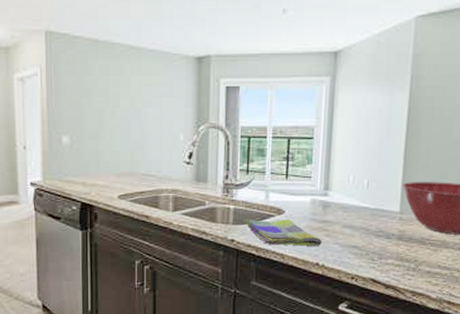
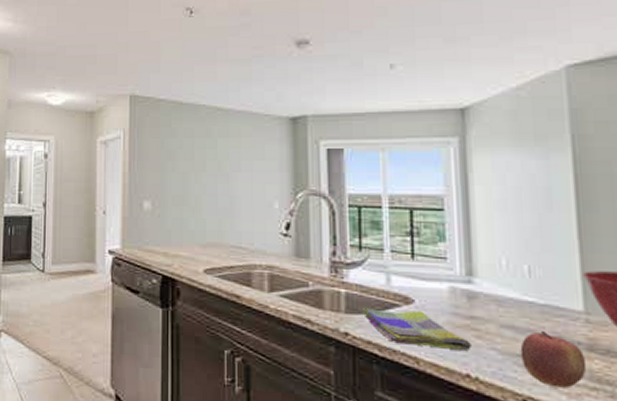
apple: none [354,227,396,267] -> present [520,330,587,389]

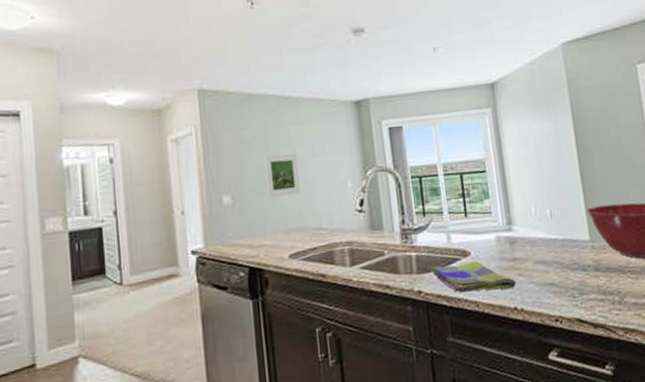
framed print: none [187,165,222,209] -> present [264,153,301,199]
apple: present [520,330,587,389] -> none [550,260,596,305]

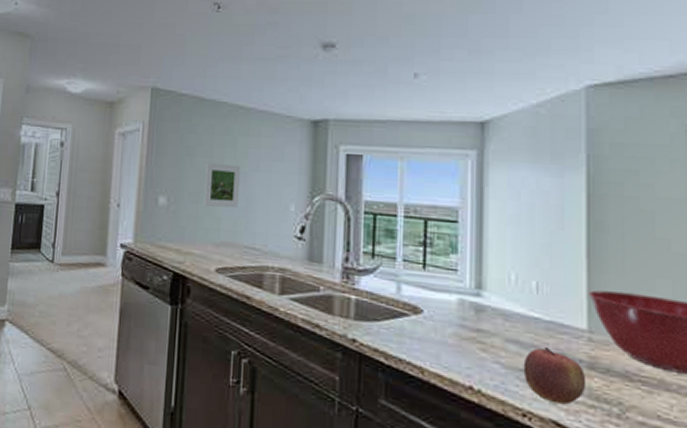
dish towel: present [431,261,516,293] -> none [372,315,476,363]
apple: none [550,260,596,305] -> present [523,346,587,405]

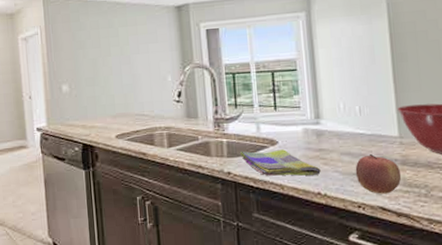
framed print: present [203,162,240,208] -> none [96,51,127,88]
dish towel: none [372,315,476,363] -> present [240,149,321,176]

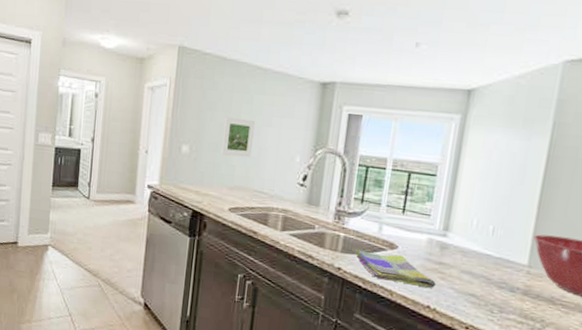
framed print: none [96,51,127,88] -> present [220,117,255,158]
apple: present [355,153,402,194] -> none [471,277,520,321]

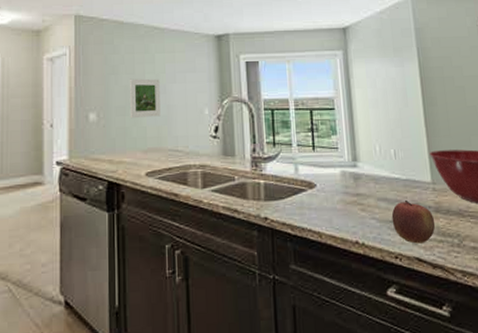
dish towel: present [355,249,436,288] -> none [278,193,359,223]
apple: none [471,277,520,321] -> present [391,199,436,244]

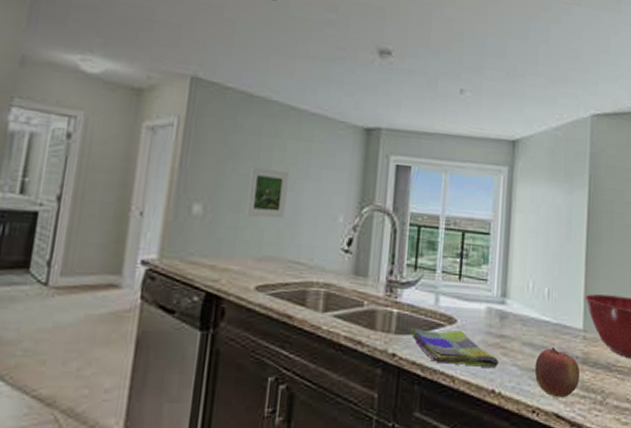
dish towel: none [278,193,359,223] -> present [411,328,499,367]

